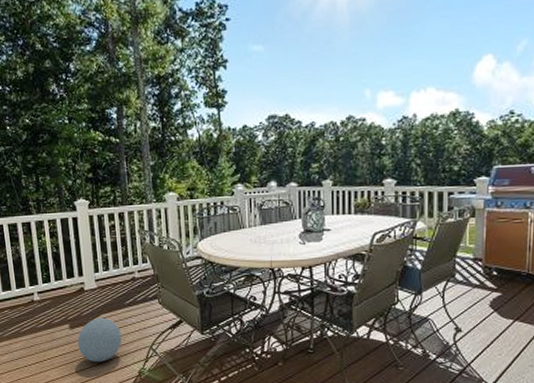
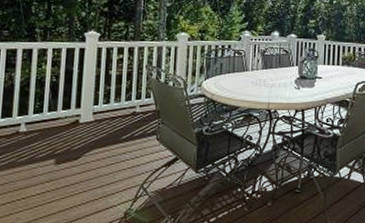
decorative ball: present [77,317,122,363] -> none [60,153,112,203]

